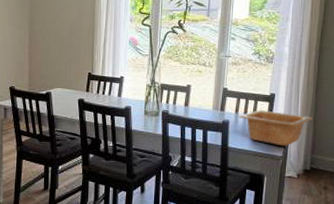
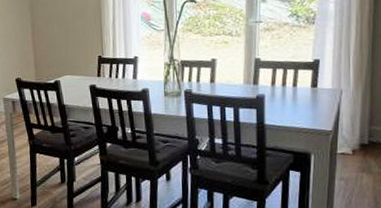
serving bowl: present [239,110,313,146] -> none [276,79,369,119]

